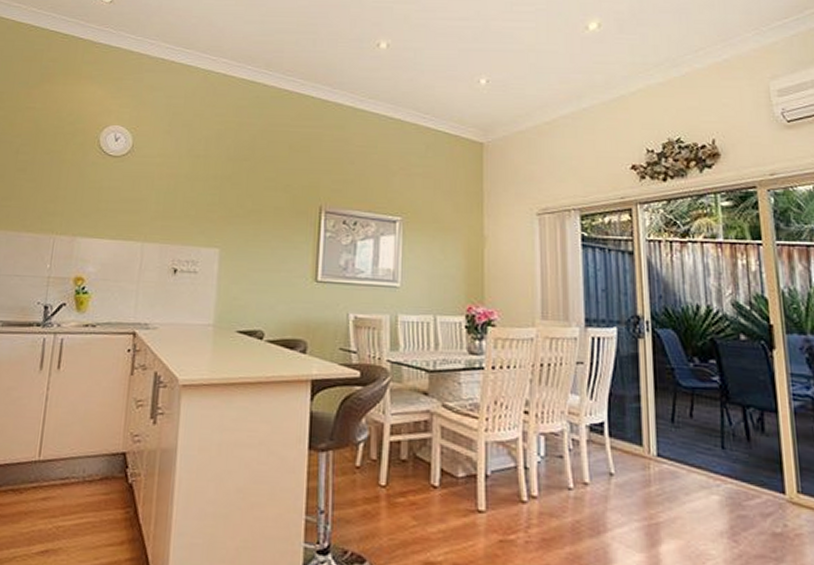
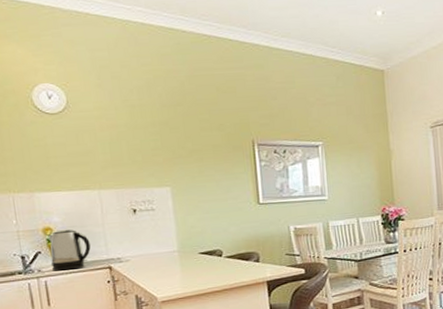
kettle: none [73,281,120,330] -> present [49,229,91,271]

